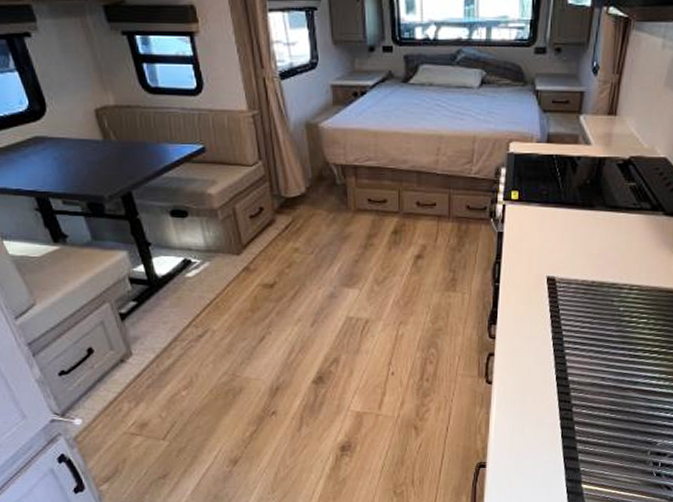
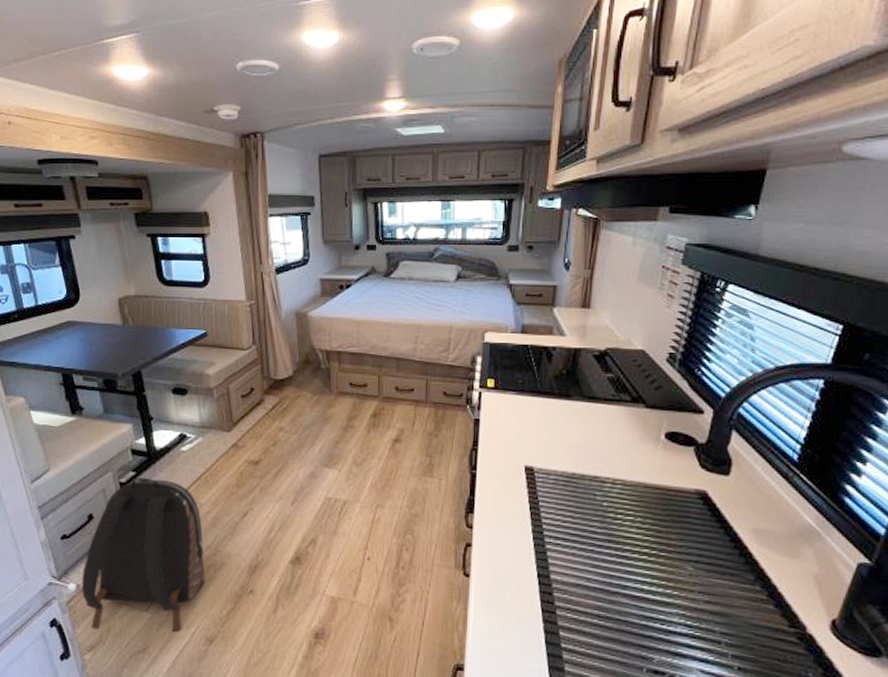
backpack: none [88,307,225,461] -> present [82,478,206,632]

